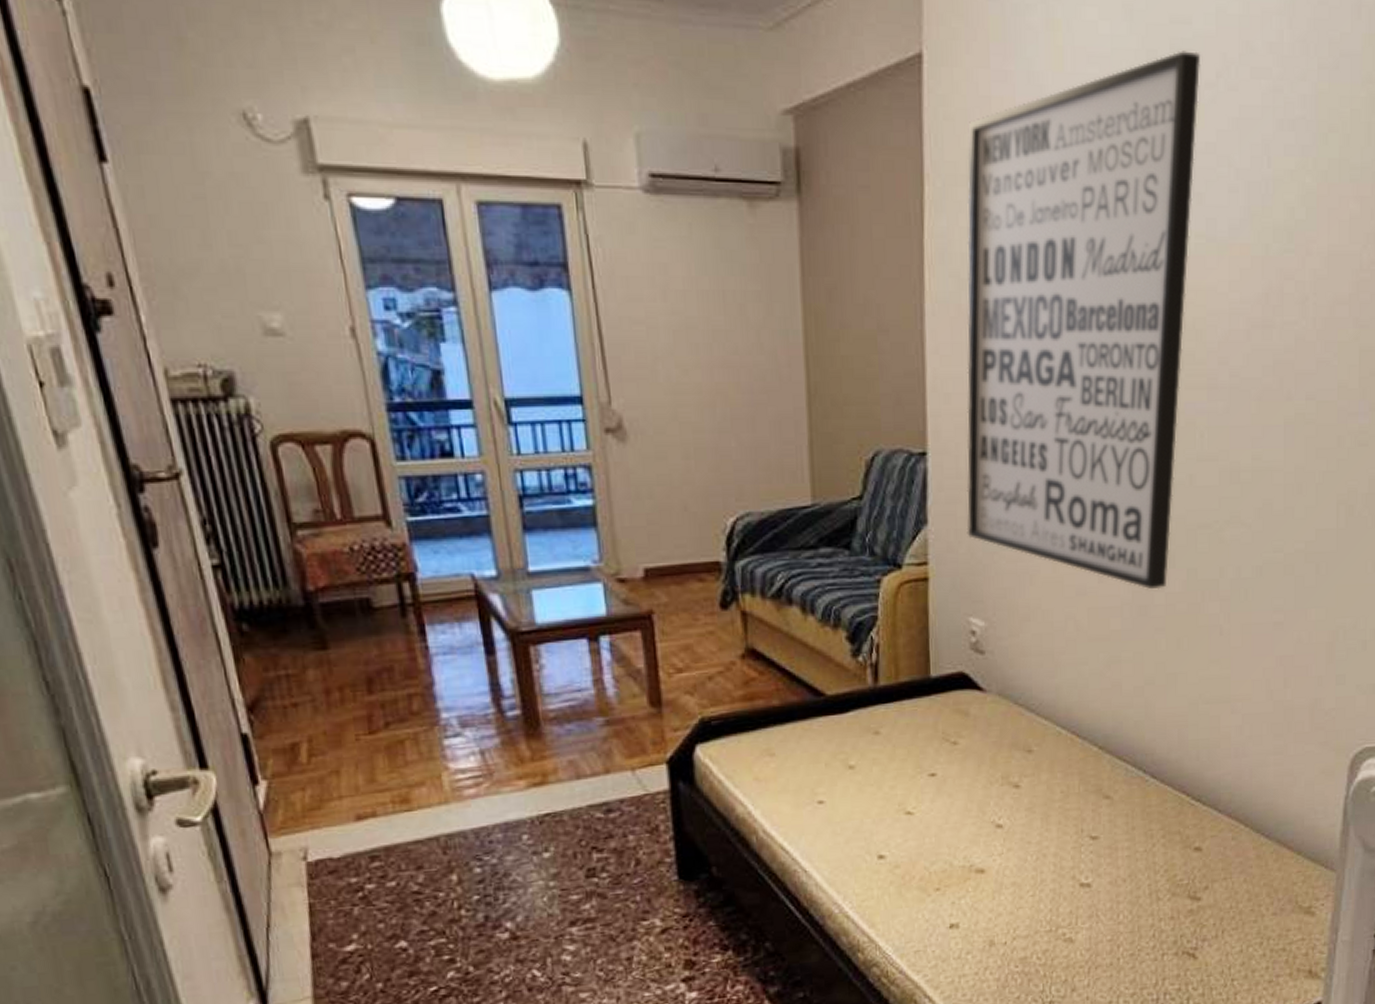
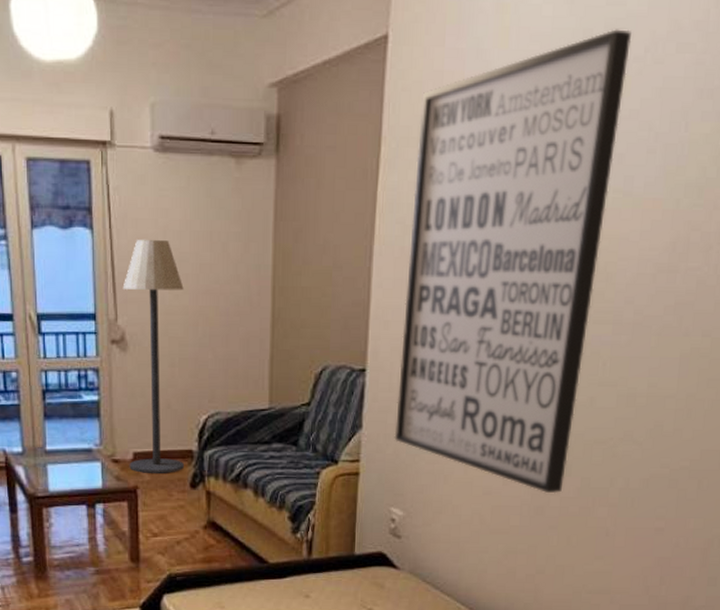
floor lamp: none [616,303,712,594] -> present [124,240,185,473]

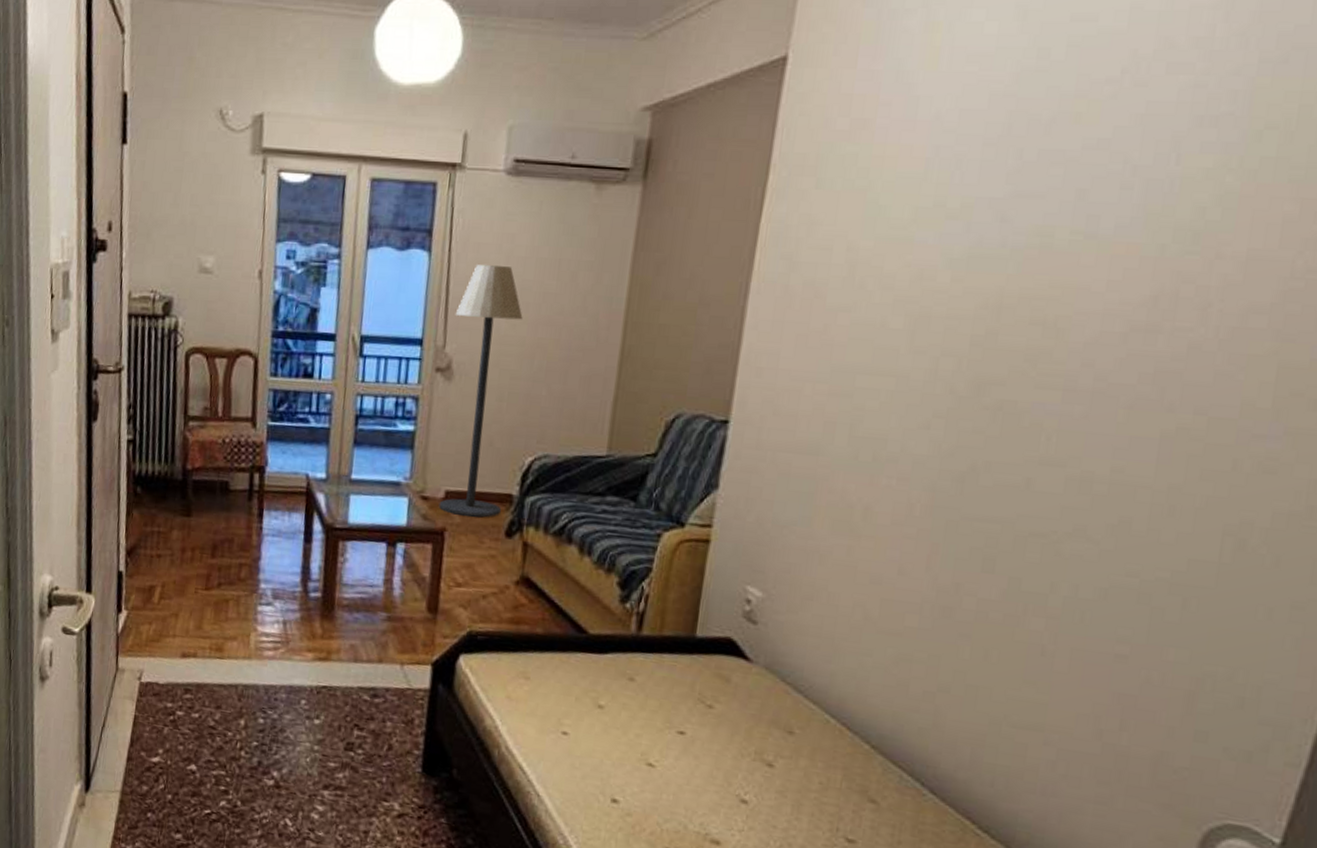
wall art: present [394,29,632,494] -> none [758,48,1104,594]

